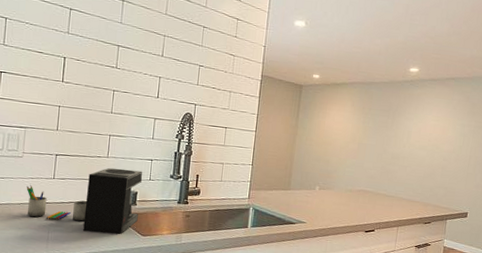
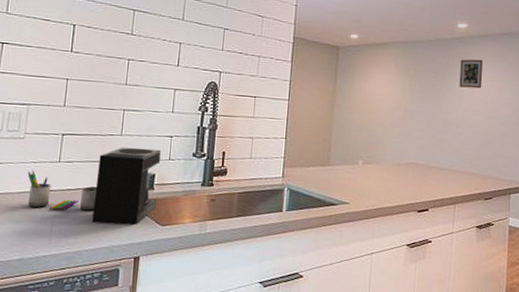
picture frame: none [408,100,431,127] -> present [459,59,483,89]

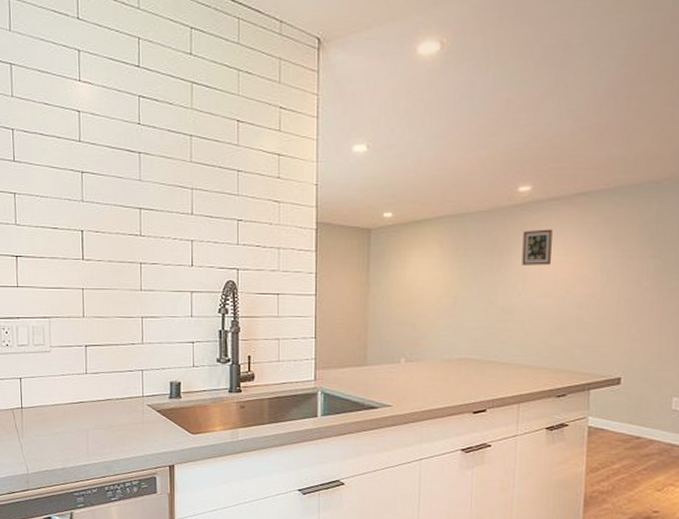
coffee maker: present [27,147,161,225] -> none [58,355,185,434]

